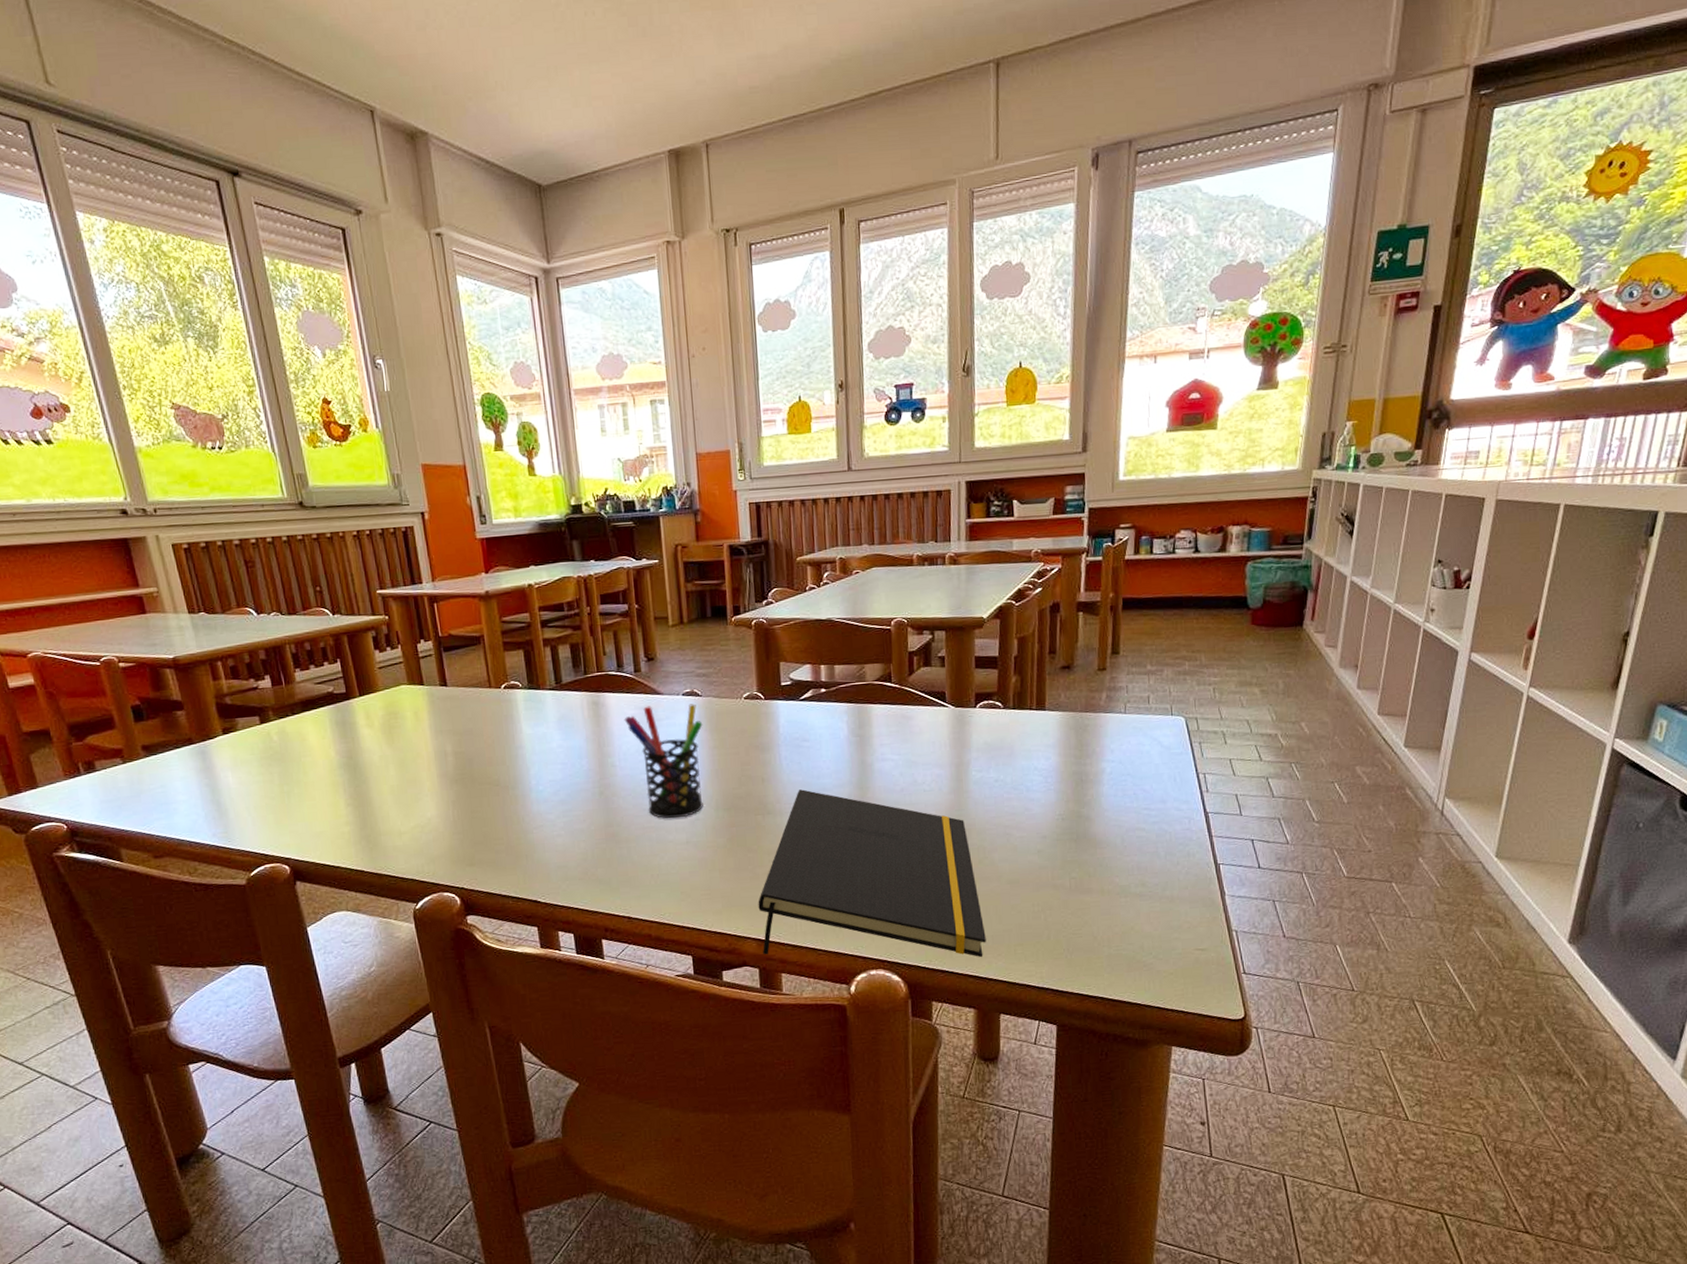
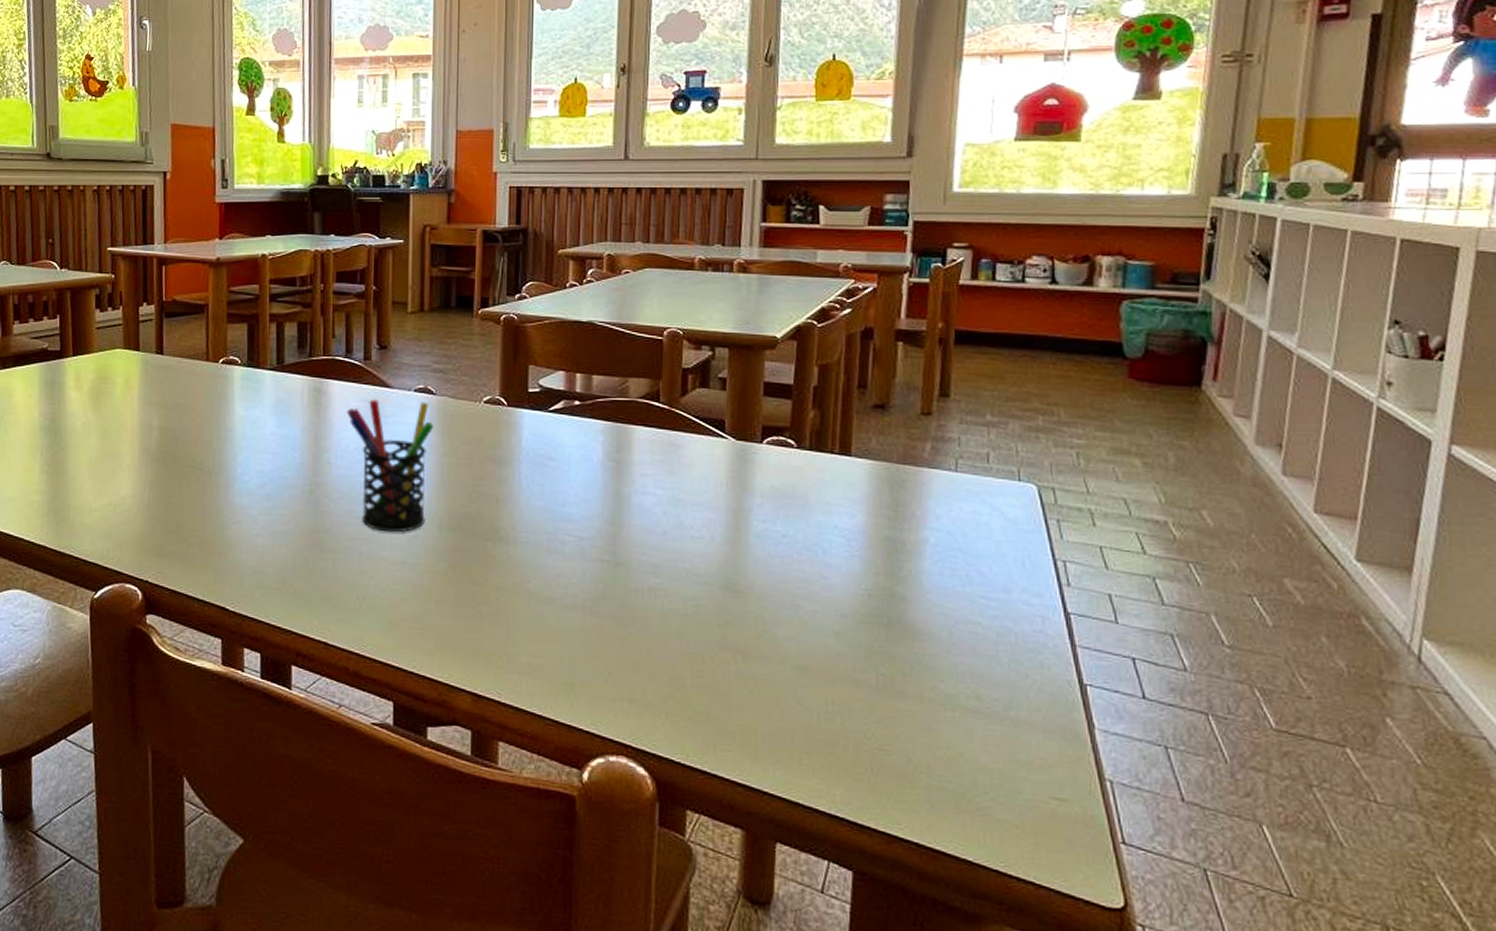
notepad: present [758,789,986,957] -> none [478,517,762,761]

